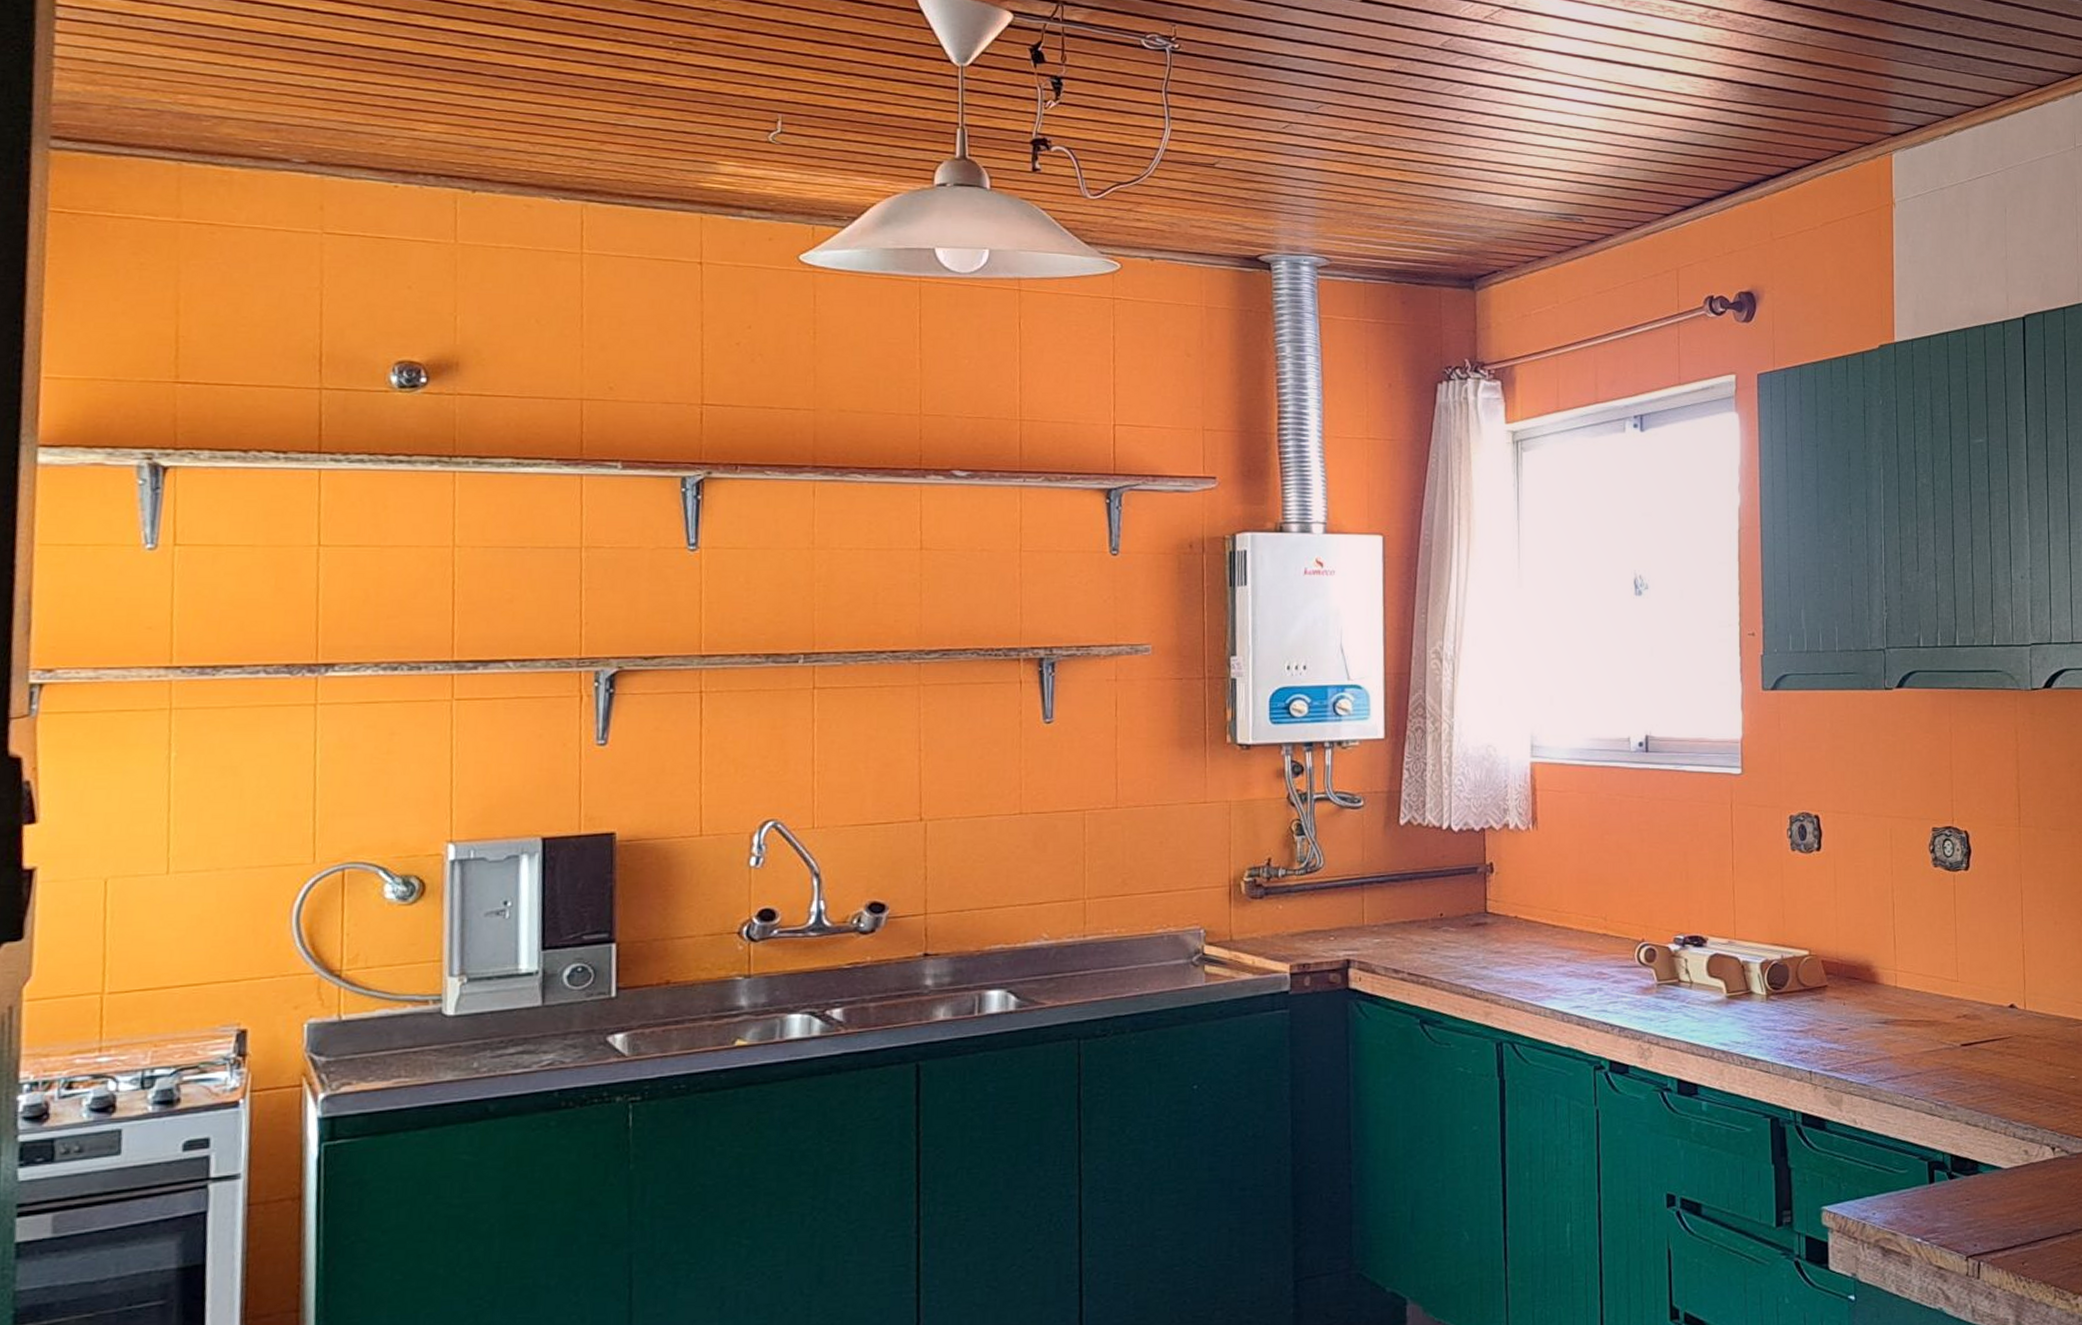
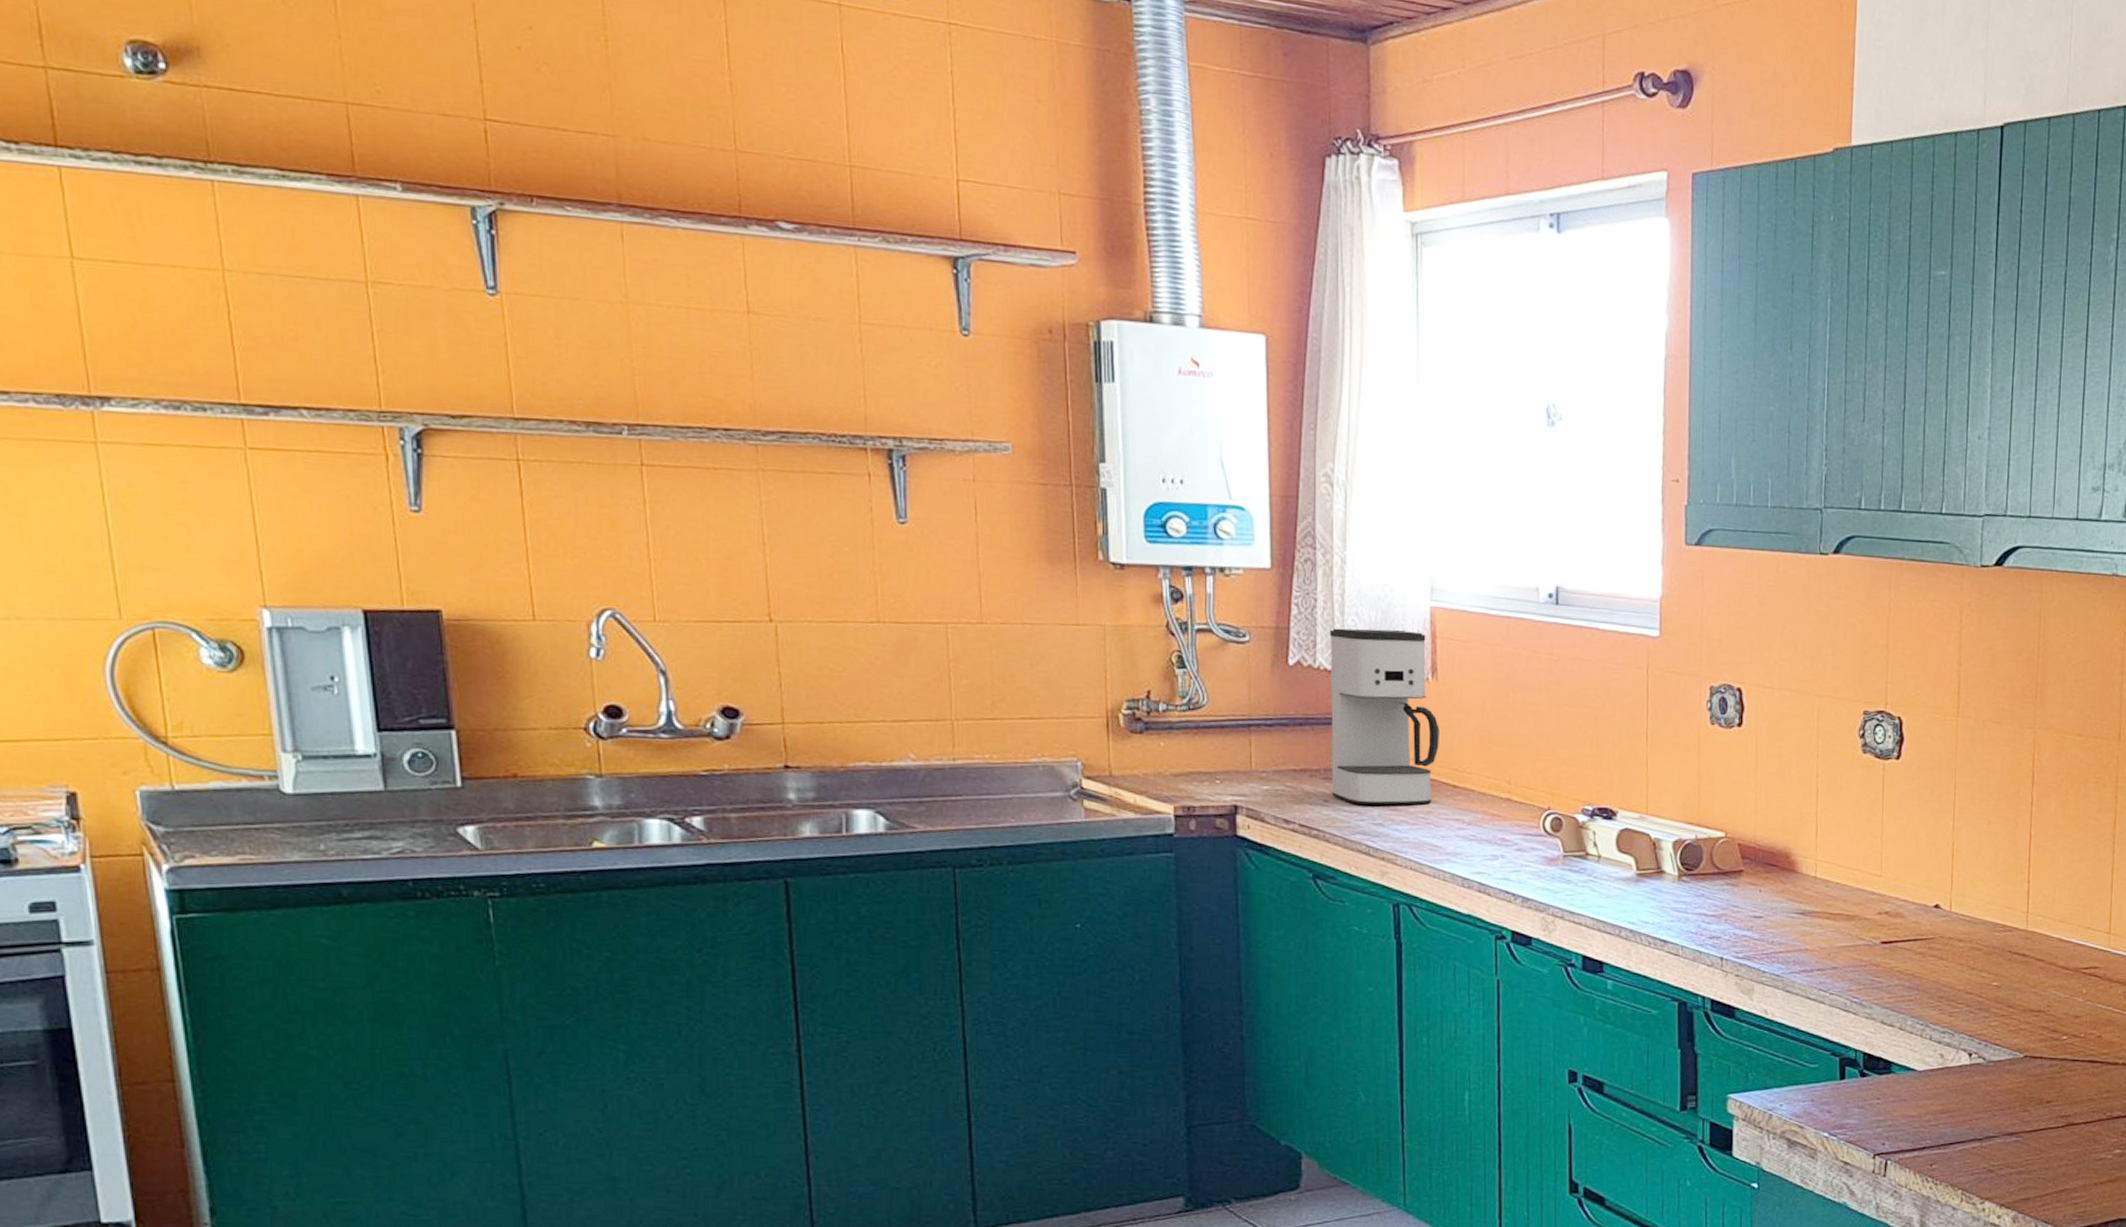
coffee maker: none [1438,786,1540,950] -> present [1329,628,1439,805]

